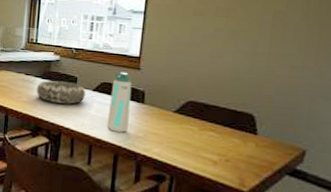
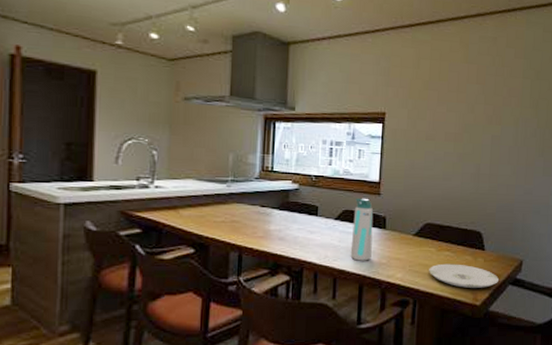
decorative bowl: present [36,80,86,104] -> none [274,211,328,236]
plate: none [189,143,273,175] -> present [429,263,499,289]

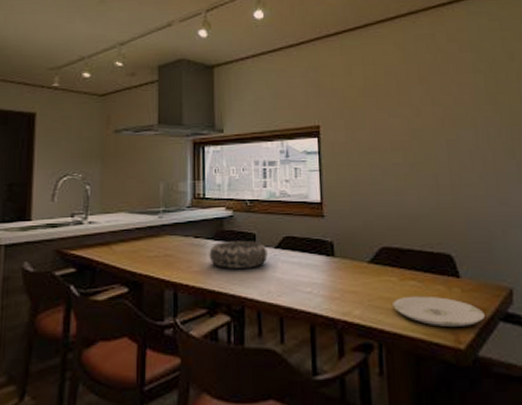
decorative bowl: none [274,211,328,236] -> present [209,240,268,269]
water bottle: present [350,198,374,261] -> none [296,221,321,296]

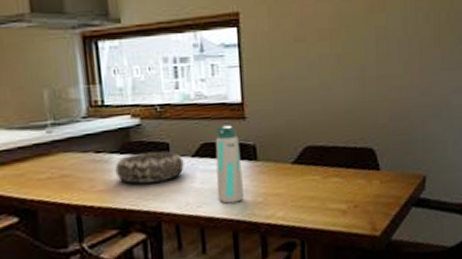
water bottle: none [296,221,321,296] -> present [215,125,244,204]
plate: present [392,295,485,328] -> none [315,190,399,218]

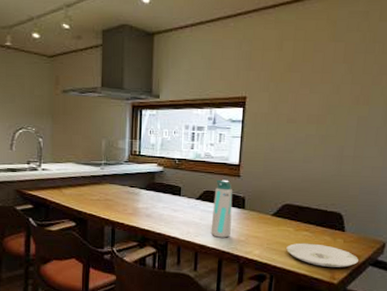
decorative bowl: present [115,151,184,184] -> none [141,191,190,214]
plate: none [315,190,399,218] -> present [286,243,358,268]

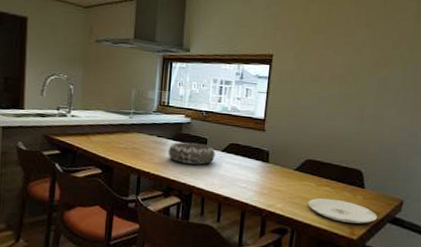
decorative bowl: none [141,191,190,214] -> present [168,142,215,165]
water bottle: present [210,179,233,238] -> none [234,133,258,191]

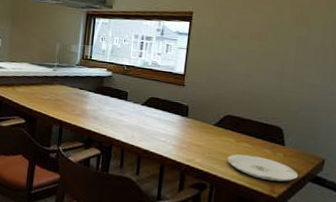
decorative bowl: present [168,142,215,165] -> none [89,95,136,118]

